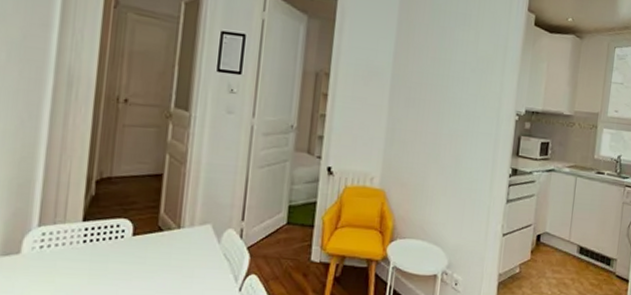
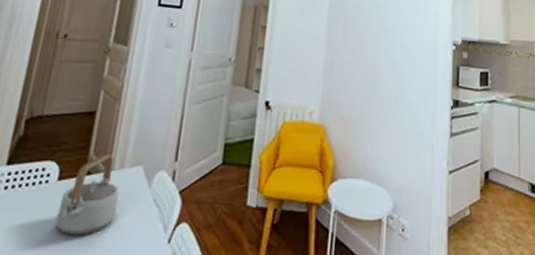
teapot: none [134,213,191,284] -> present [55,154,120,236]

